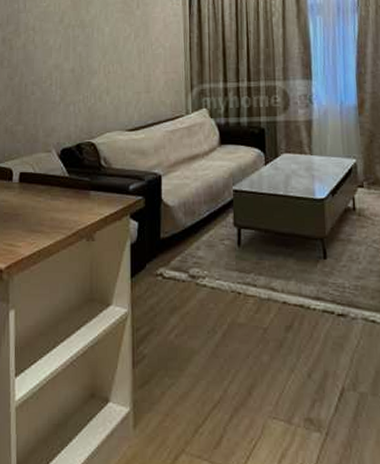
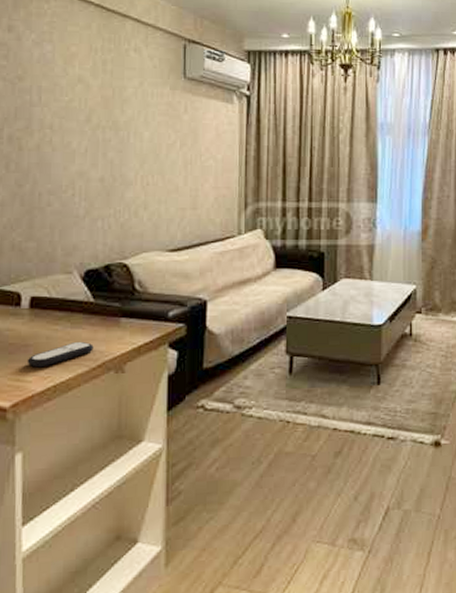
remote control: none [17,211,69,235] -> present [27,341,94,368]

